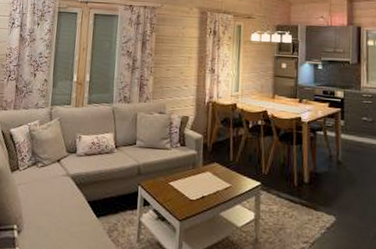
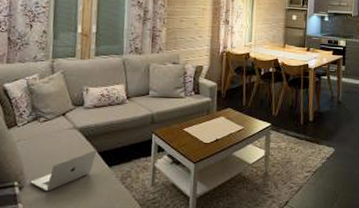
laptop: none [27,198,86,238] -> present [30,149,97,192]

